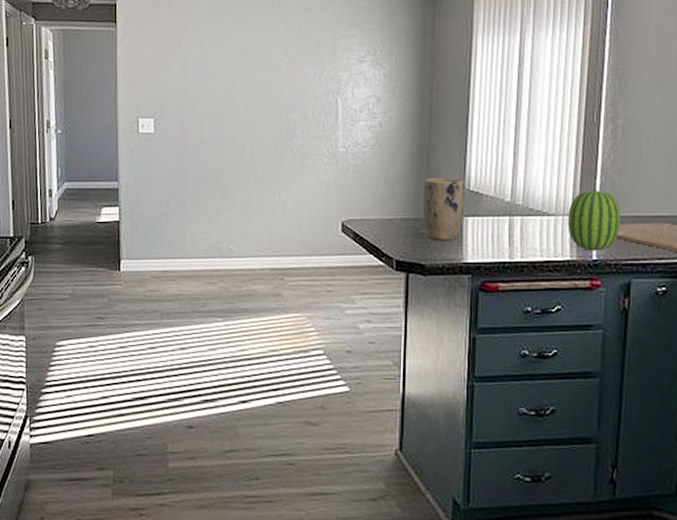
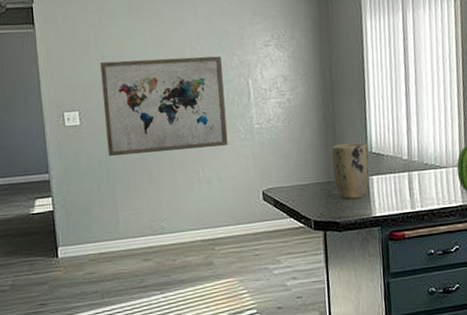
wall art: none [180,67,311,170] -> present [100,56,228,156]

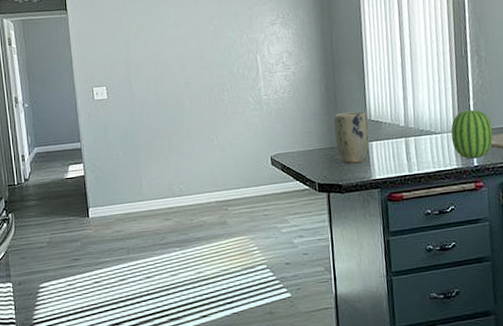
wall art: present [100,56,228,156] -> none [125,34,239,126]

